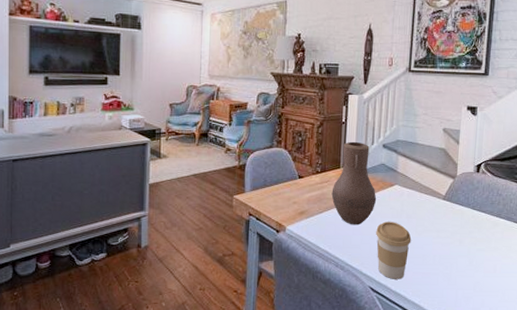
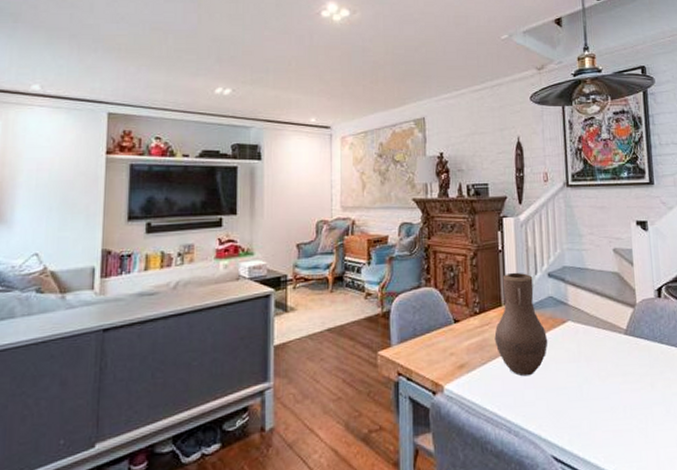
coffee cup: present [376,222,412,279] -> none [552,367,595,443]

